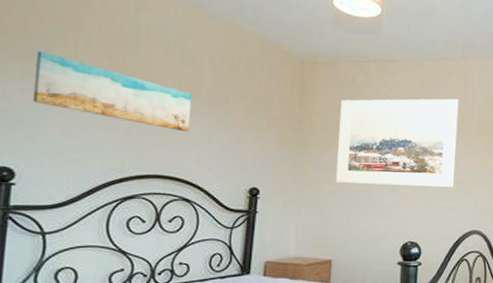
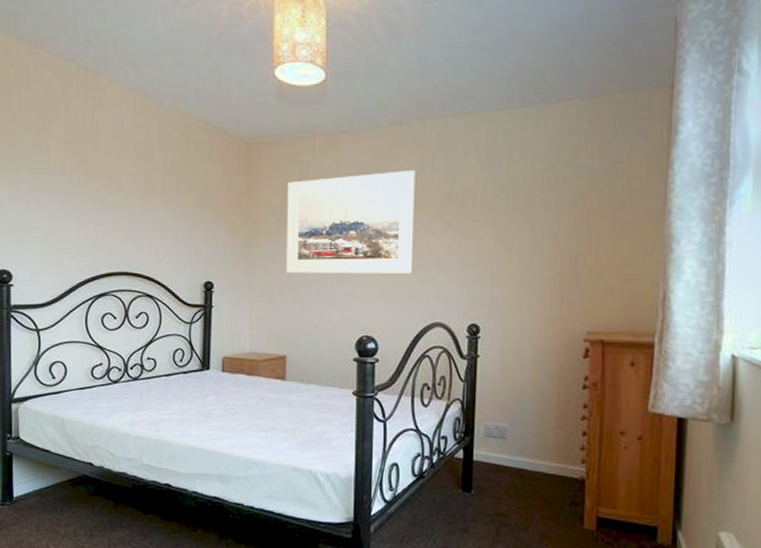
wall art: present [32,50,192,132] -> none [18,158,148,228]

